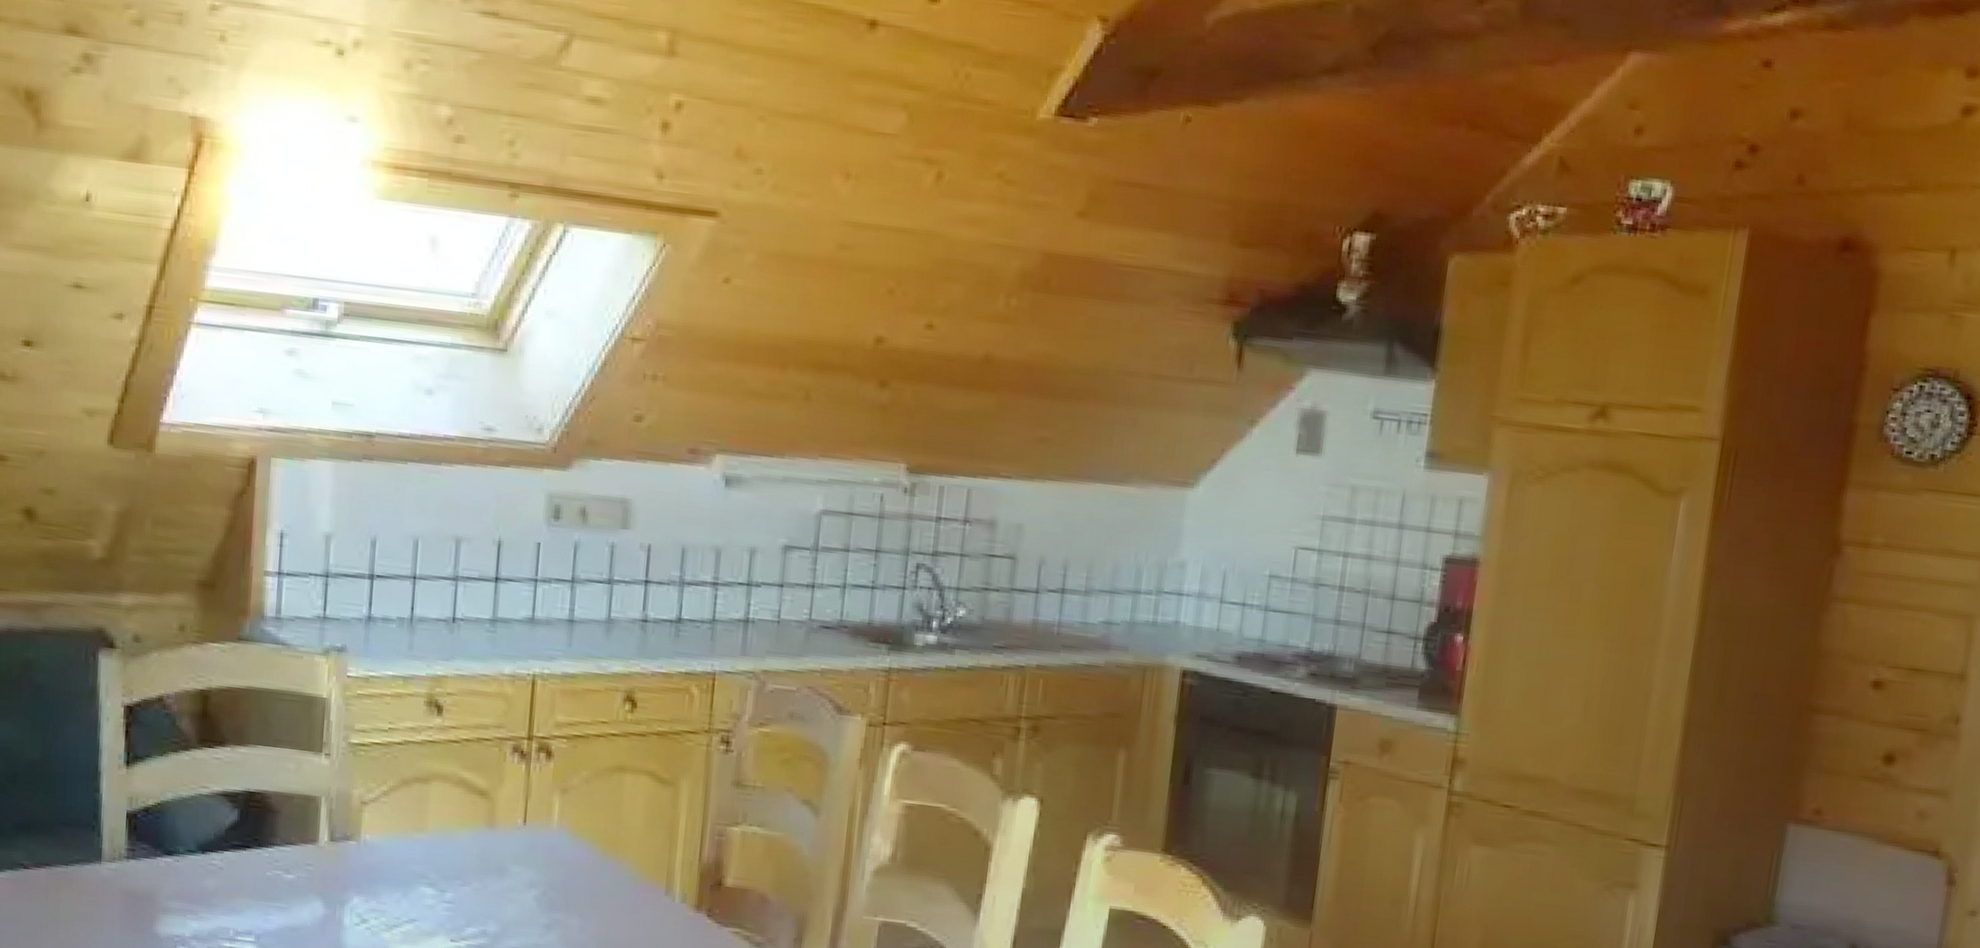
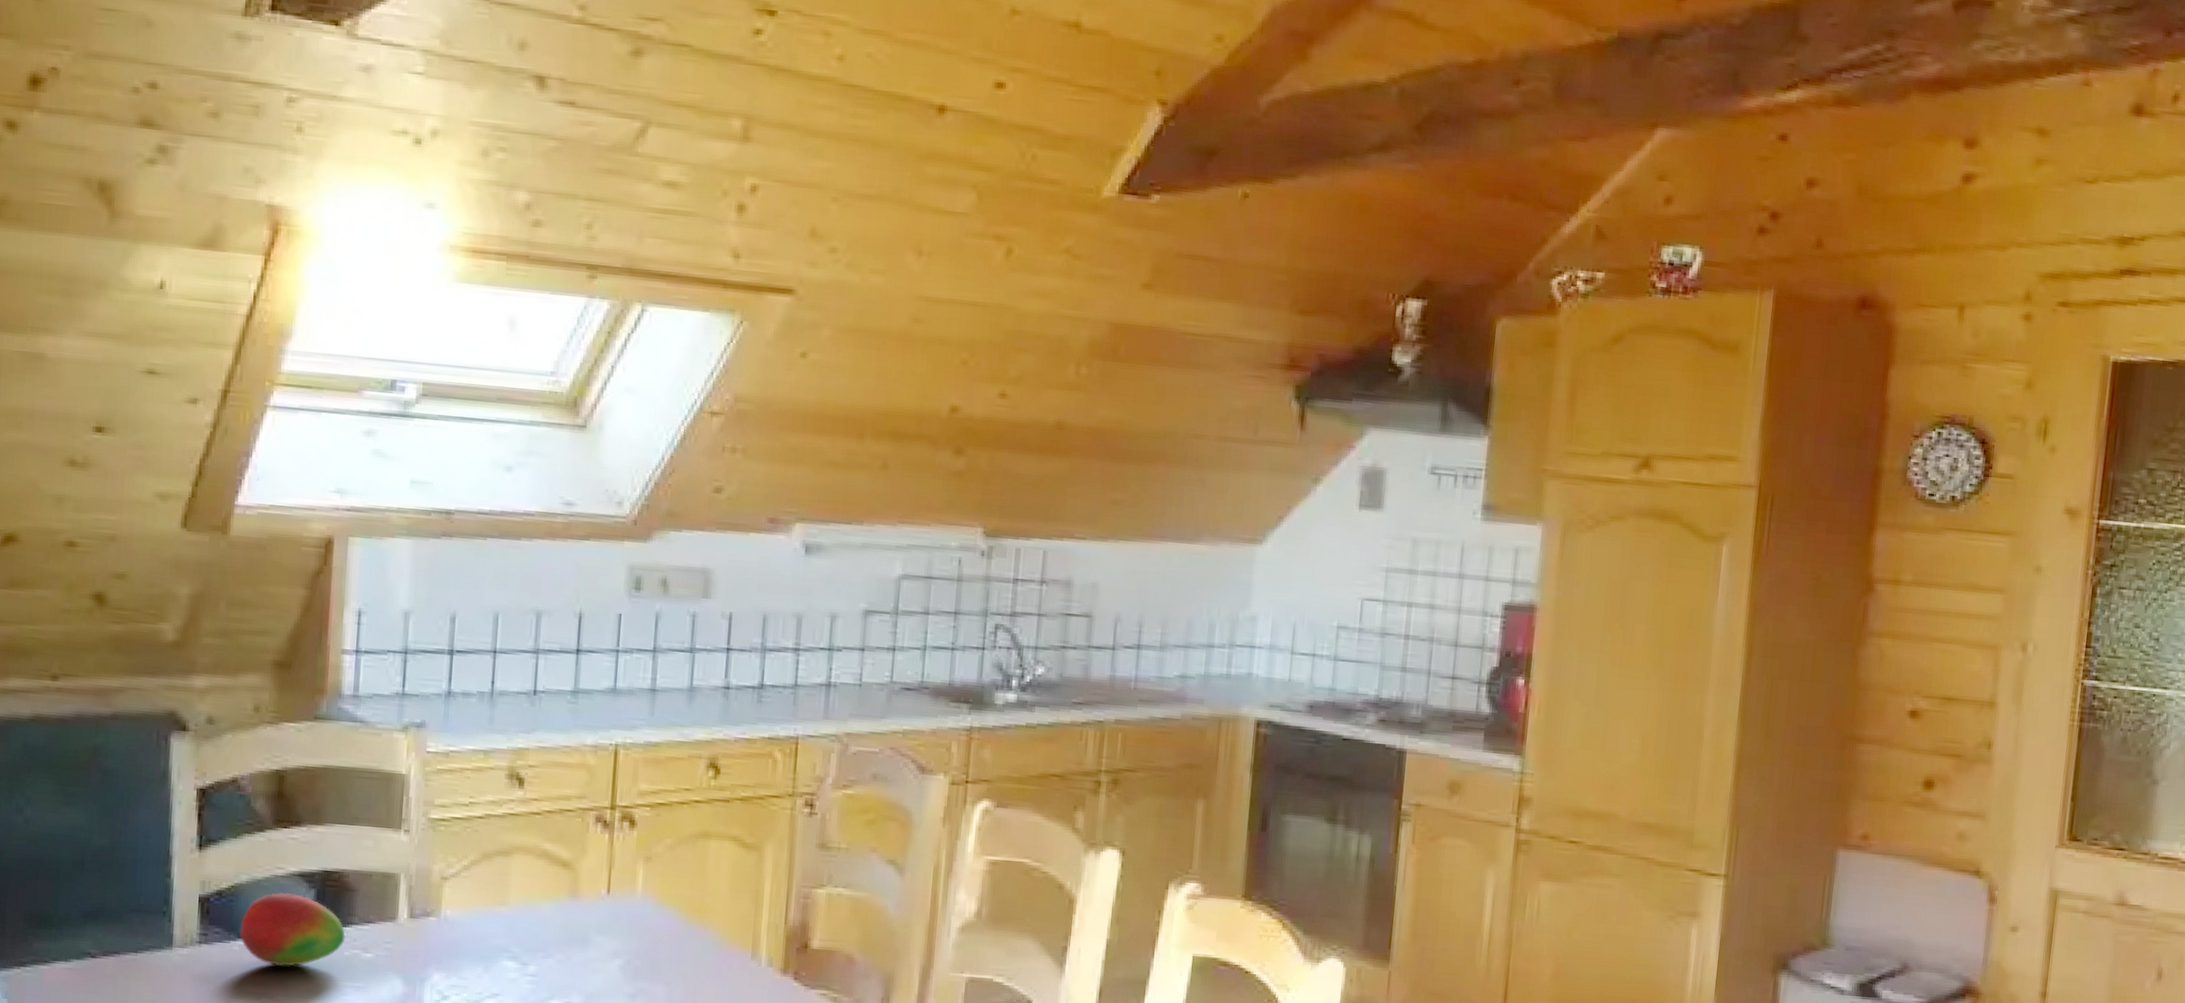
fruit: none [166,811,268,885] -> present [239,892,346,967]

